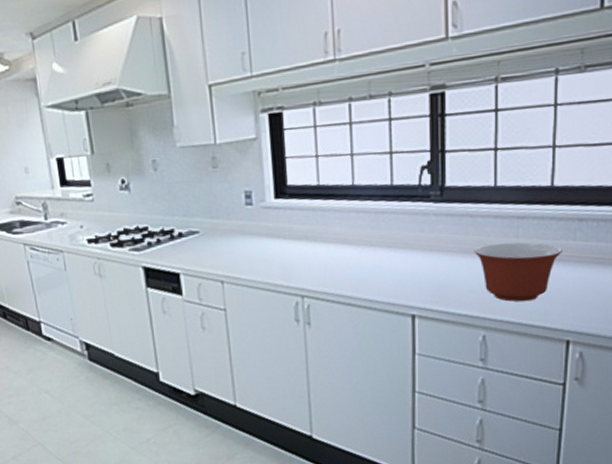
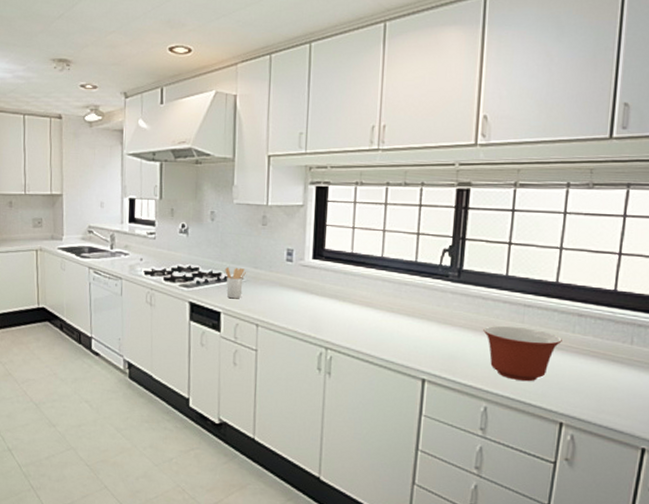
utensil holder: none [177,219,202,257] -> present [225,267,246,299]

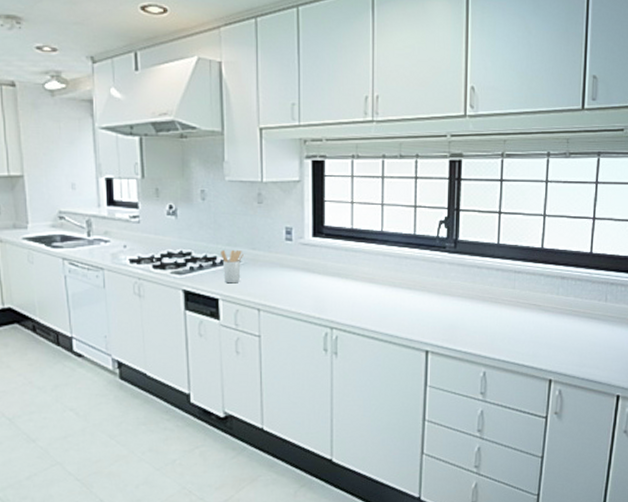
mixing bowl: present [483,325,562,382] -> none [479,292,548,344]

